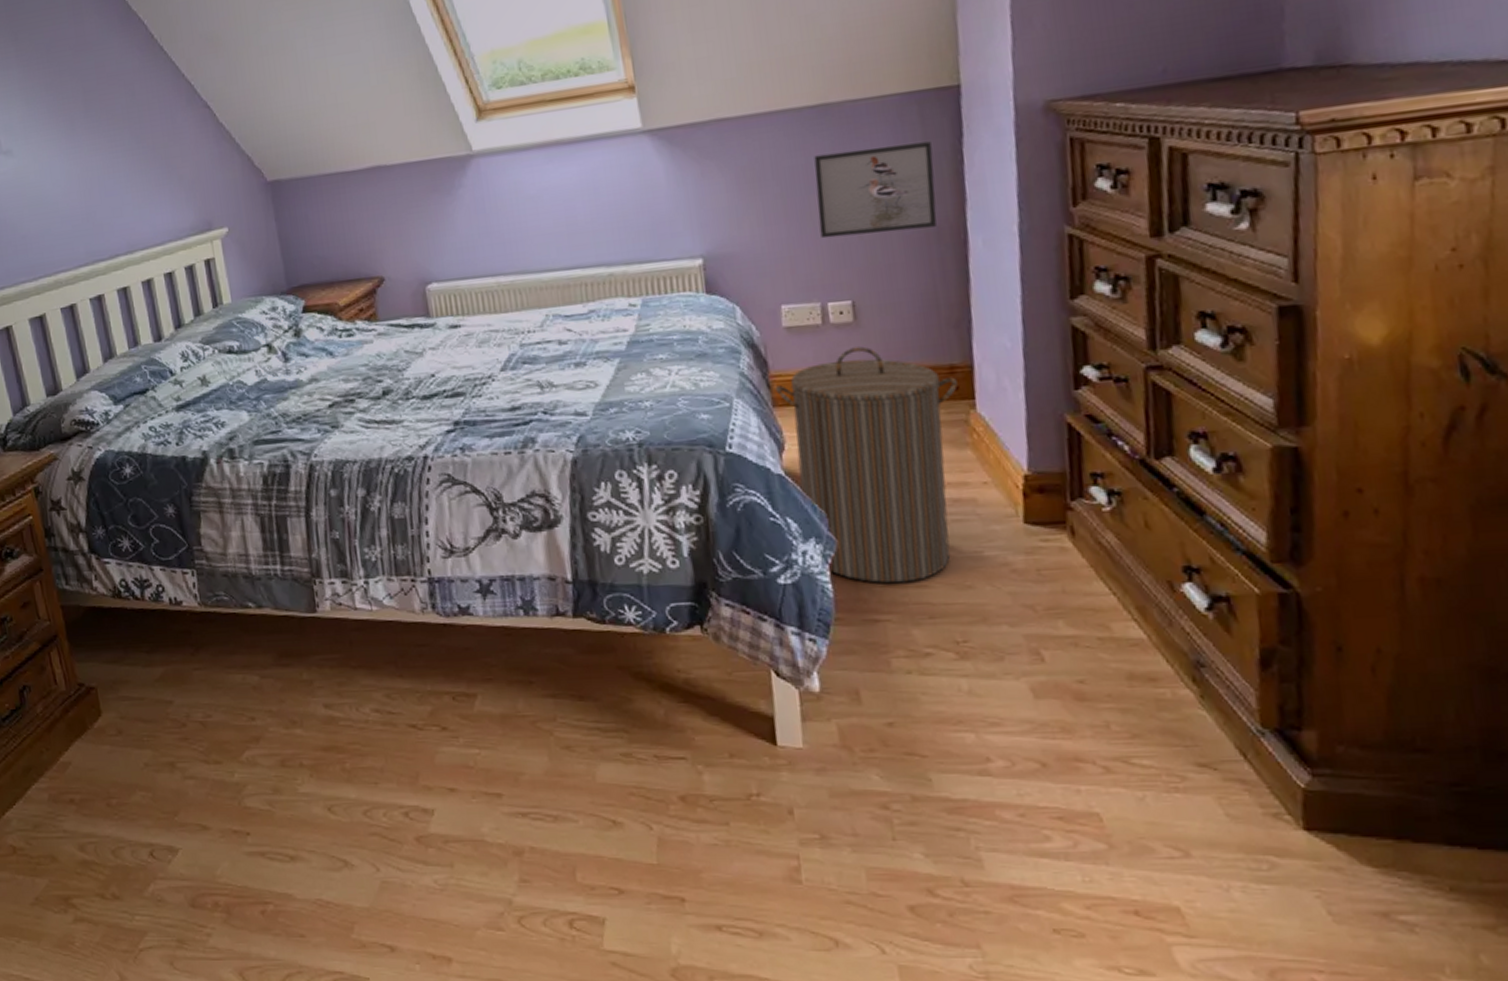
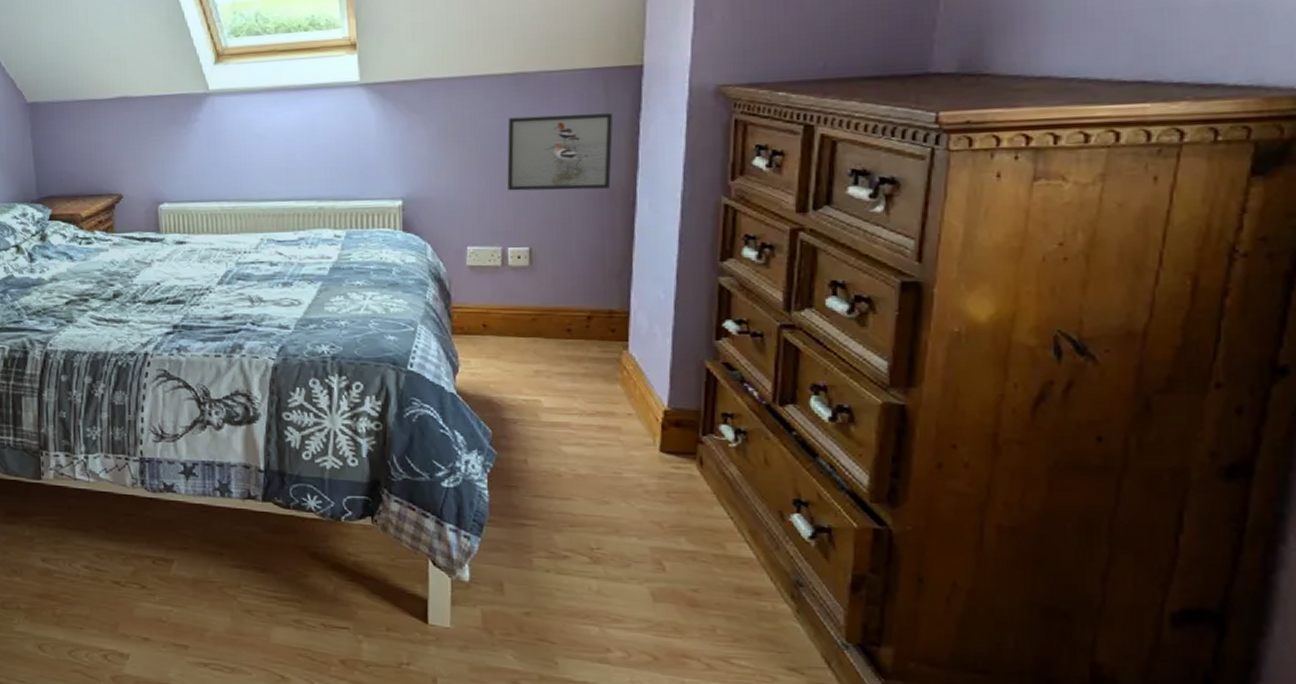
laundry hamper: present [775,346,958,583] -> none [455,288,614,495]

